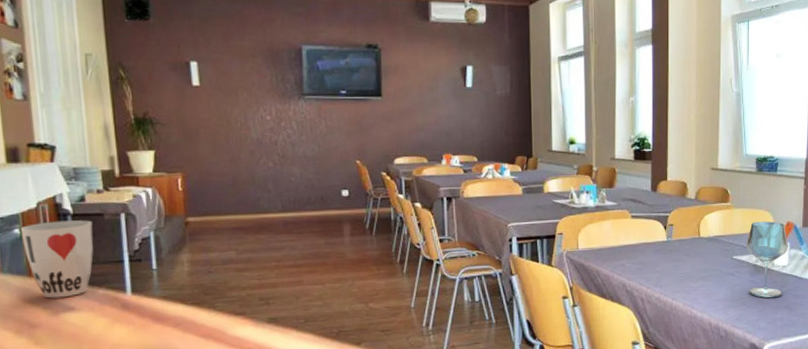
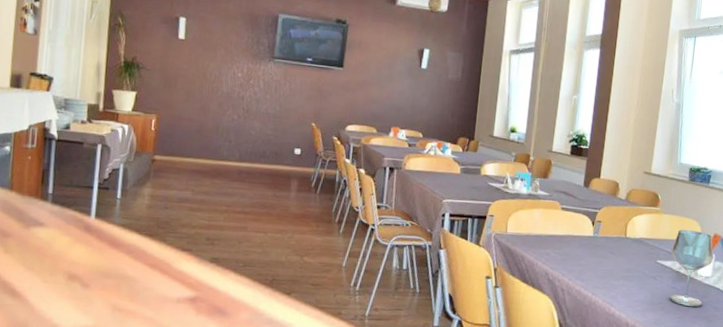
cup: present [20,220,94,299] -> none [10,143,72,213]

